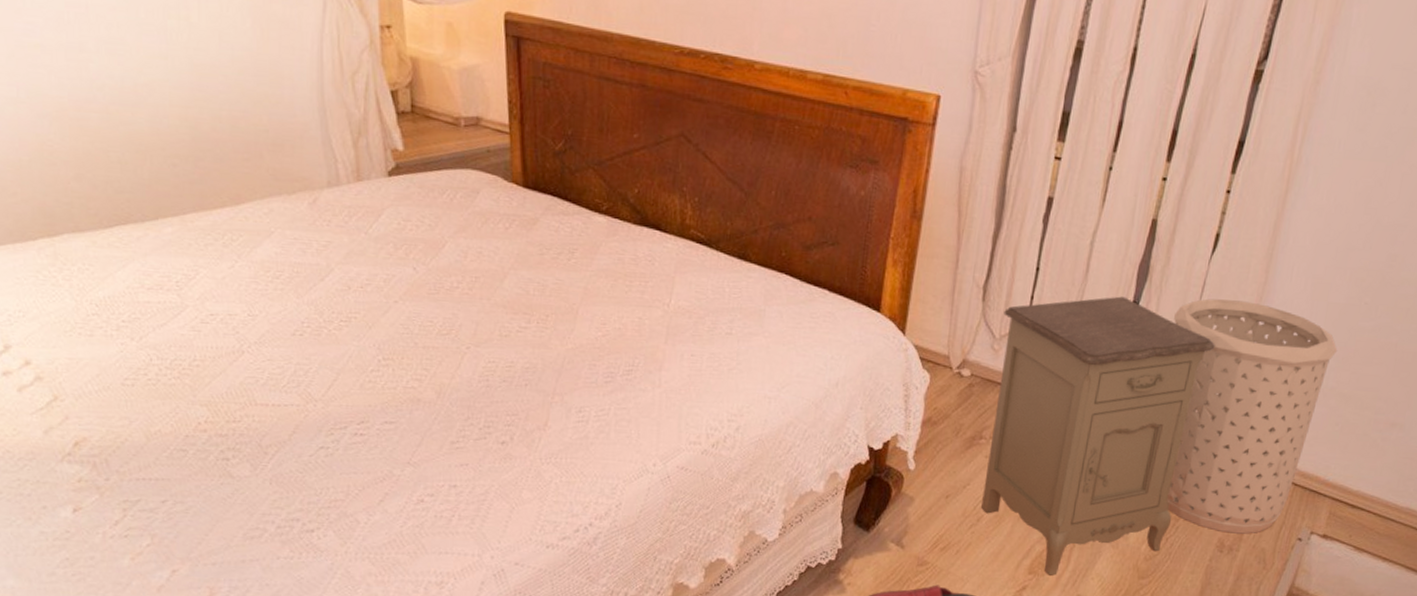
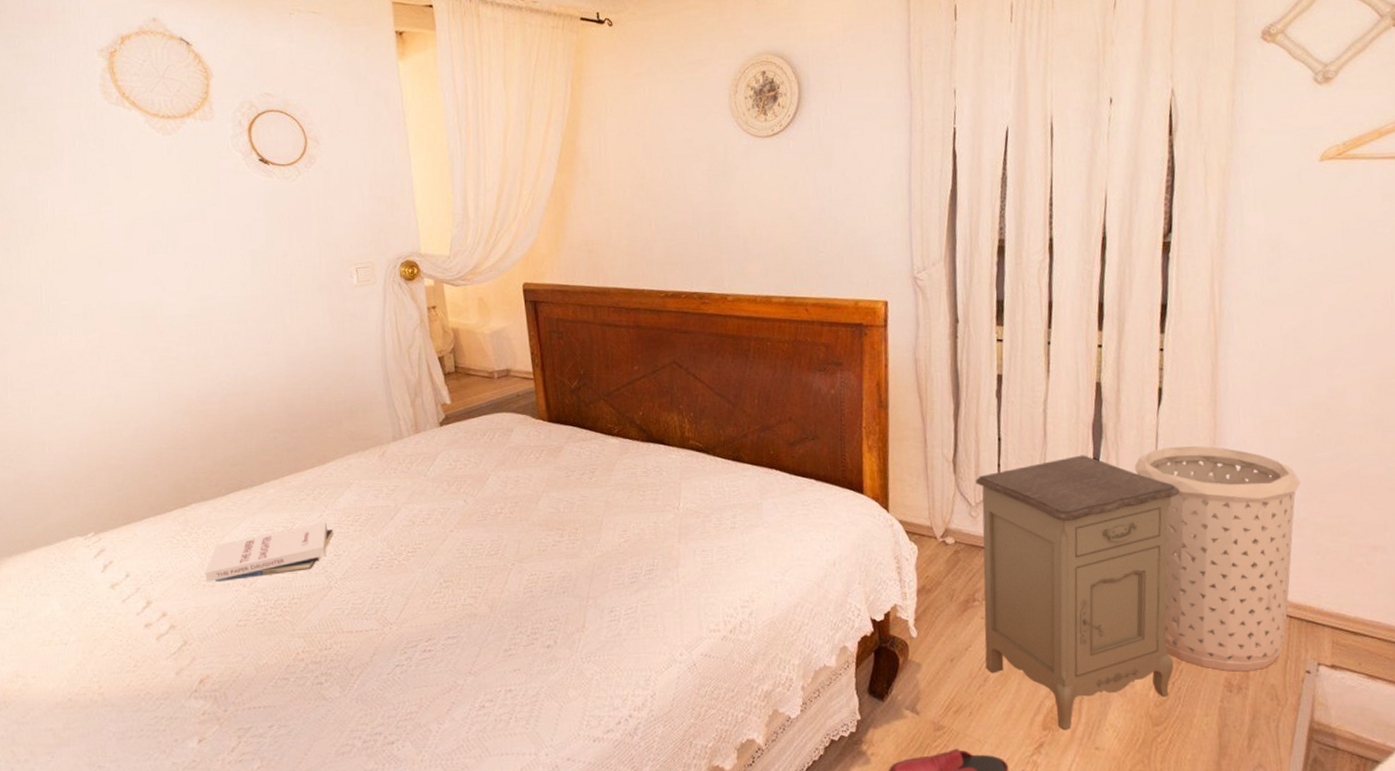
books: none [81,274,248,332] -> present [205,521,334,582]

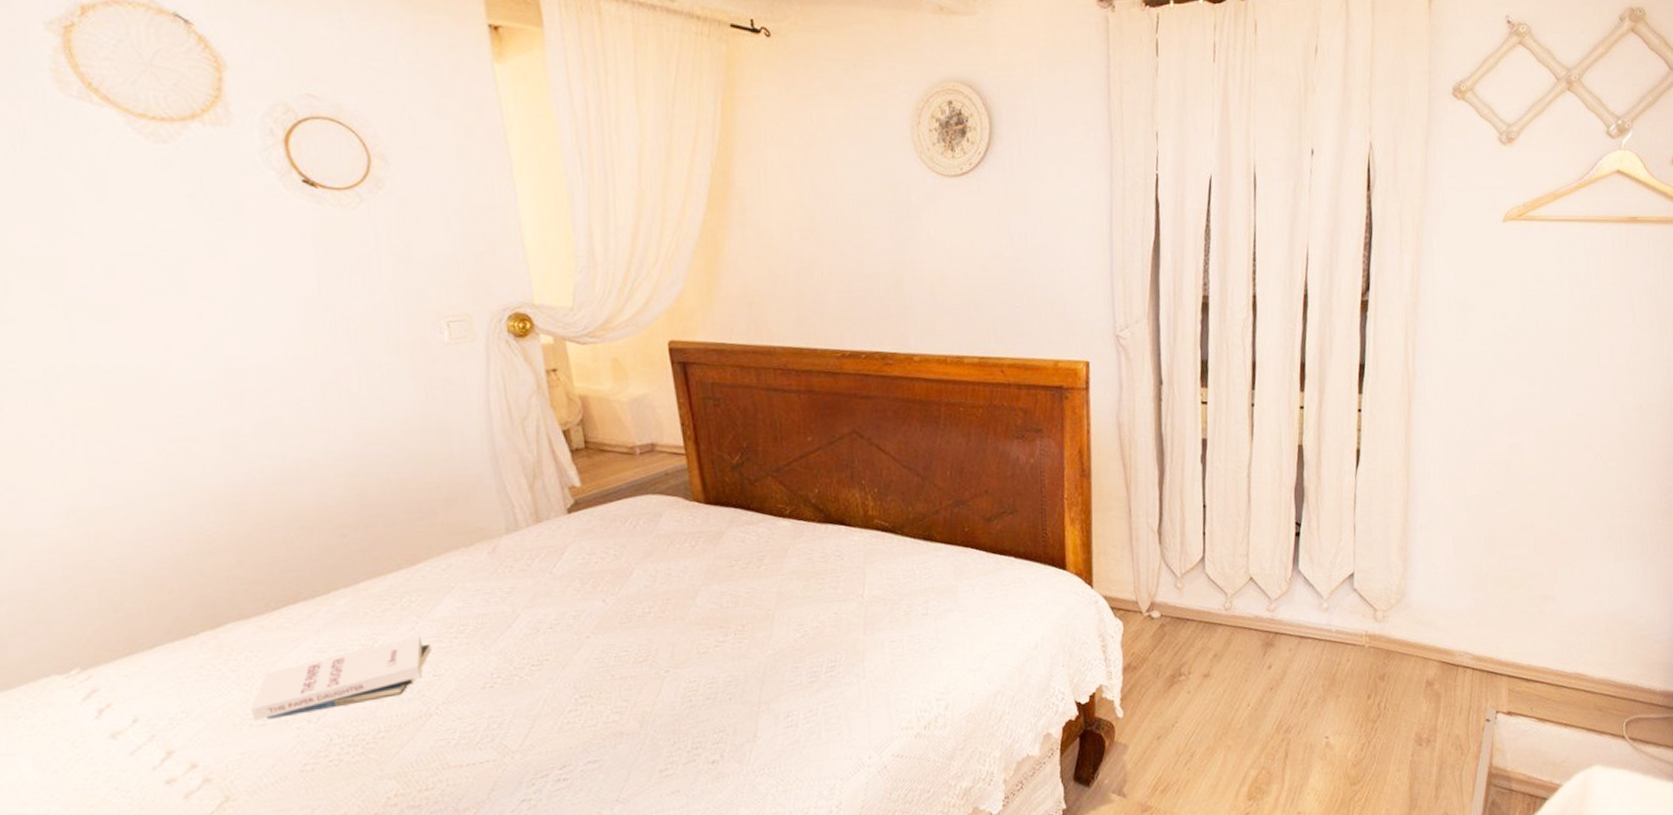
nightstand: present [975,455,1180,730] -> none [1181,519,1376,798]
laundry basket: present [1135,446,1301,672] -> none [1335,506,1484,726]

